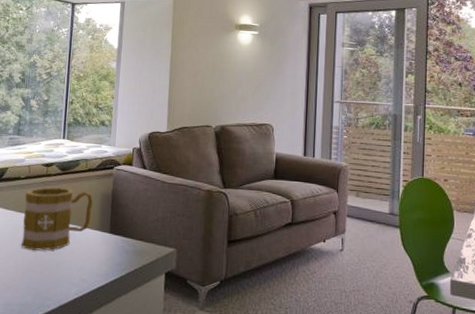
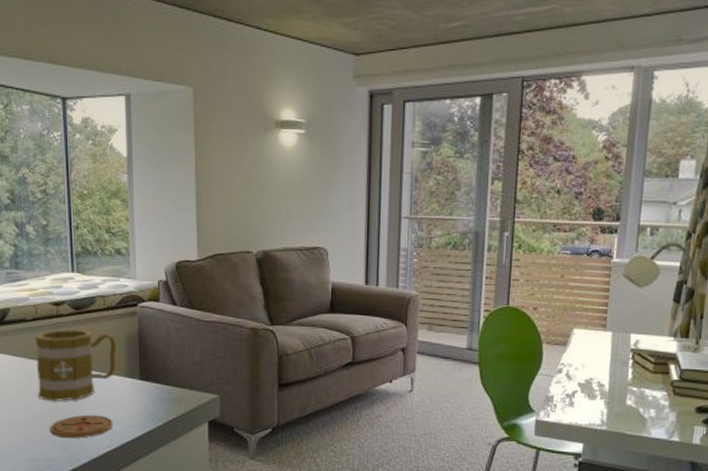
coaster: none [27,263,83,286] -> present [50,415,113,439]

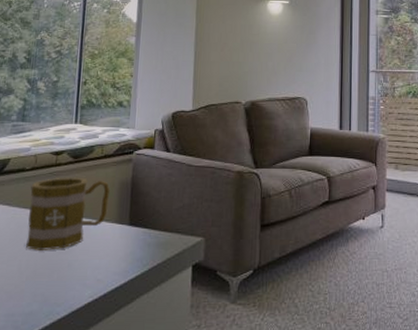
coaster: present [50,415,113,439] -> none [33,264,98,290]

